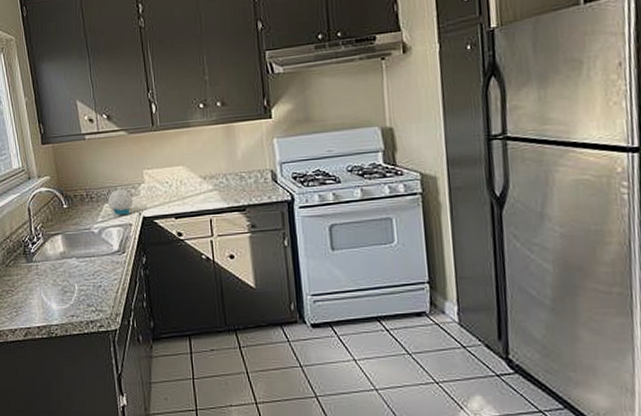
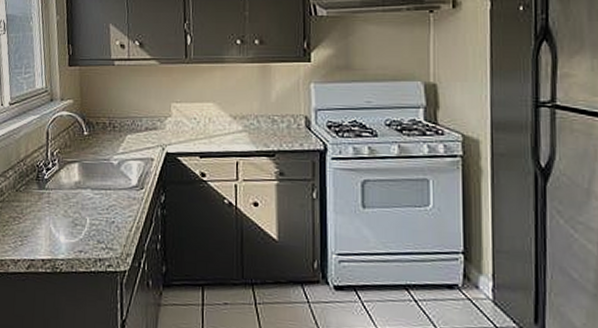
baseball cap: present [108,189,133,215] -> none [131,121,157,149]

